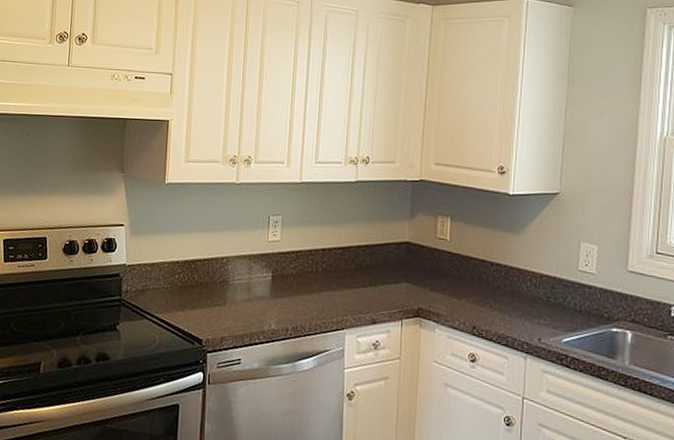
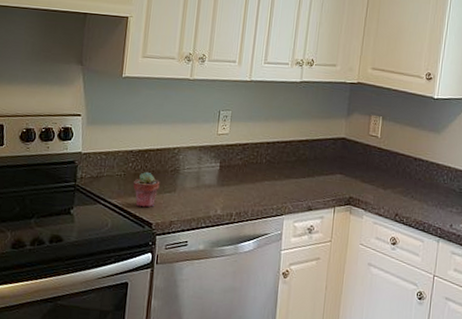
potted succulent: none [181,283,209,323] -> present [133,171,160,208]

